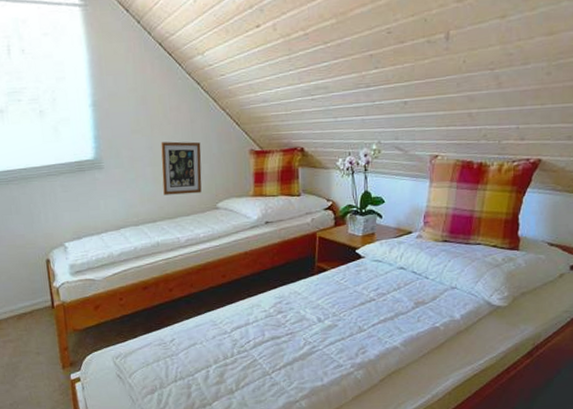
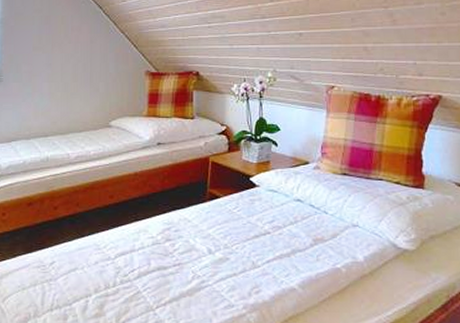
picture frame: present [161,141,202,195] -> none [58,59,98,111]

